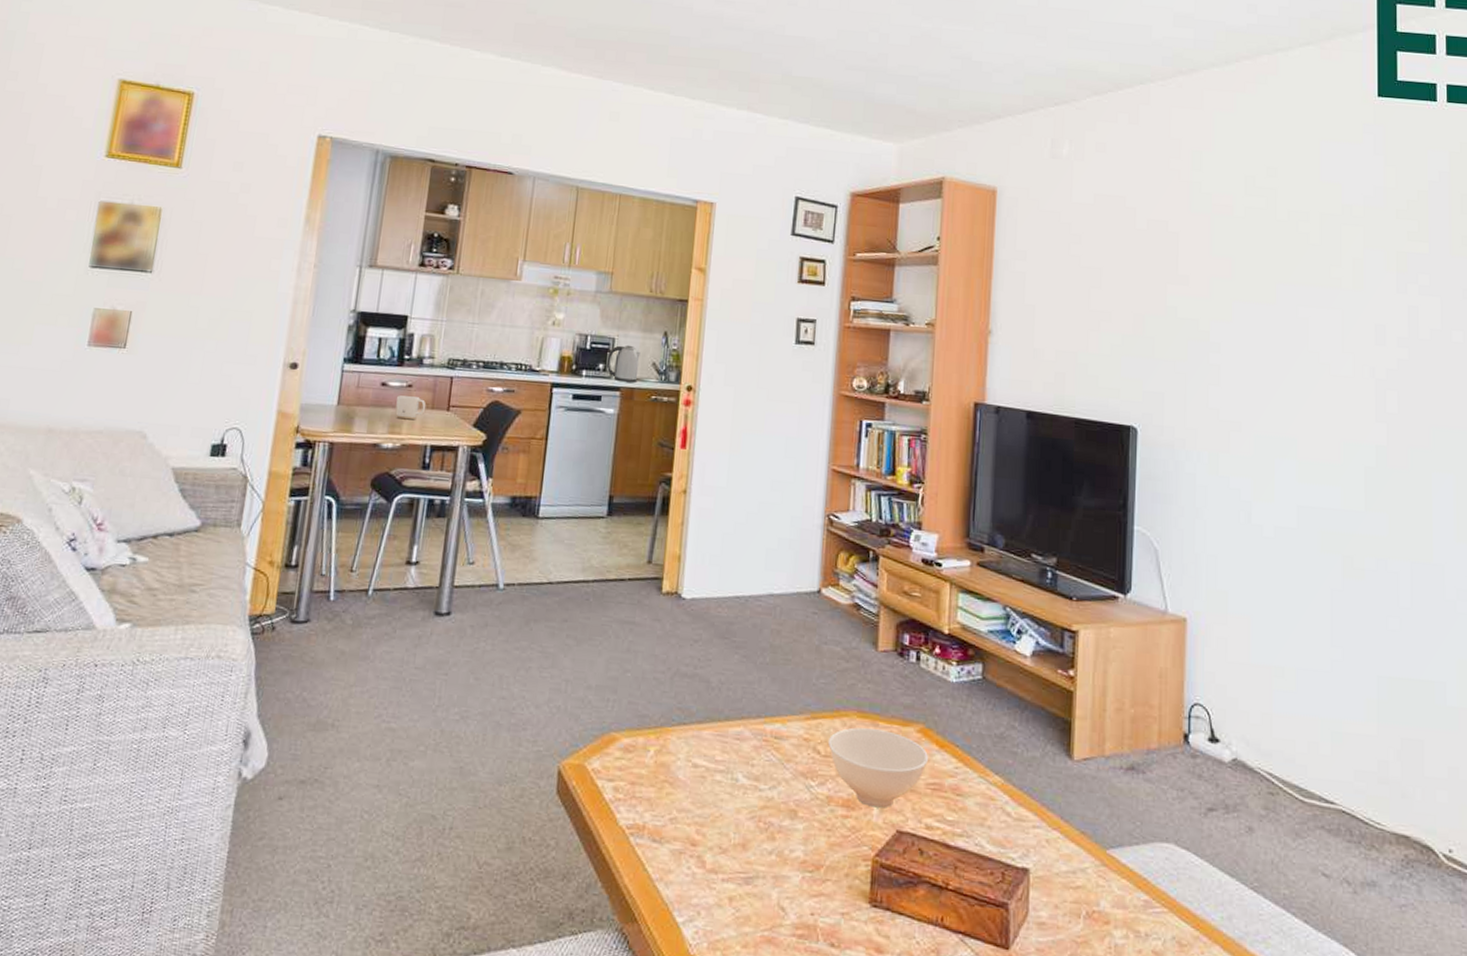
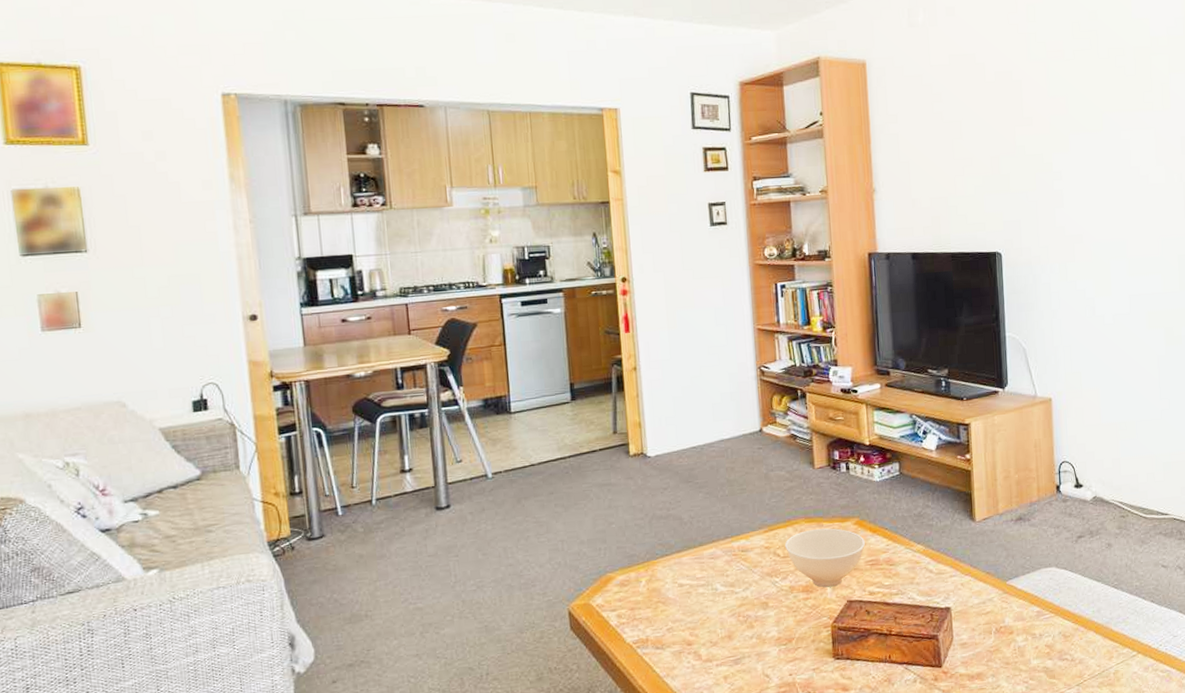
mug: present [395,395,426,420] -> none [358,327,389,350]
kettle: present [606,345,640,384] -> none [545,250,577,284]

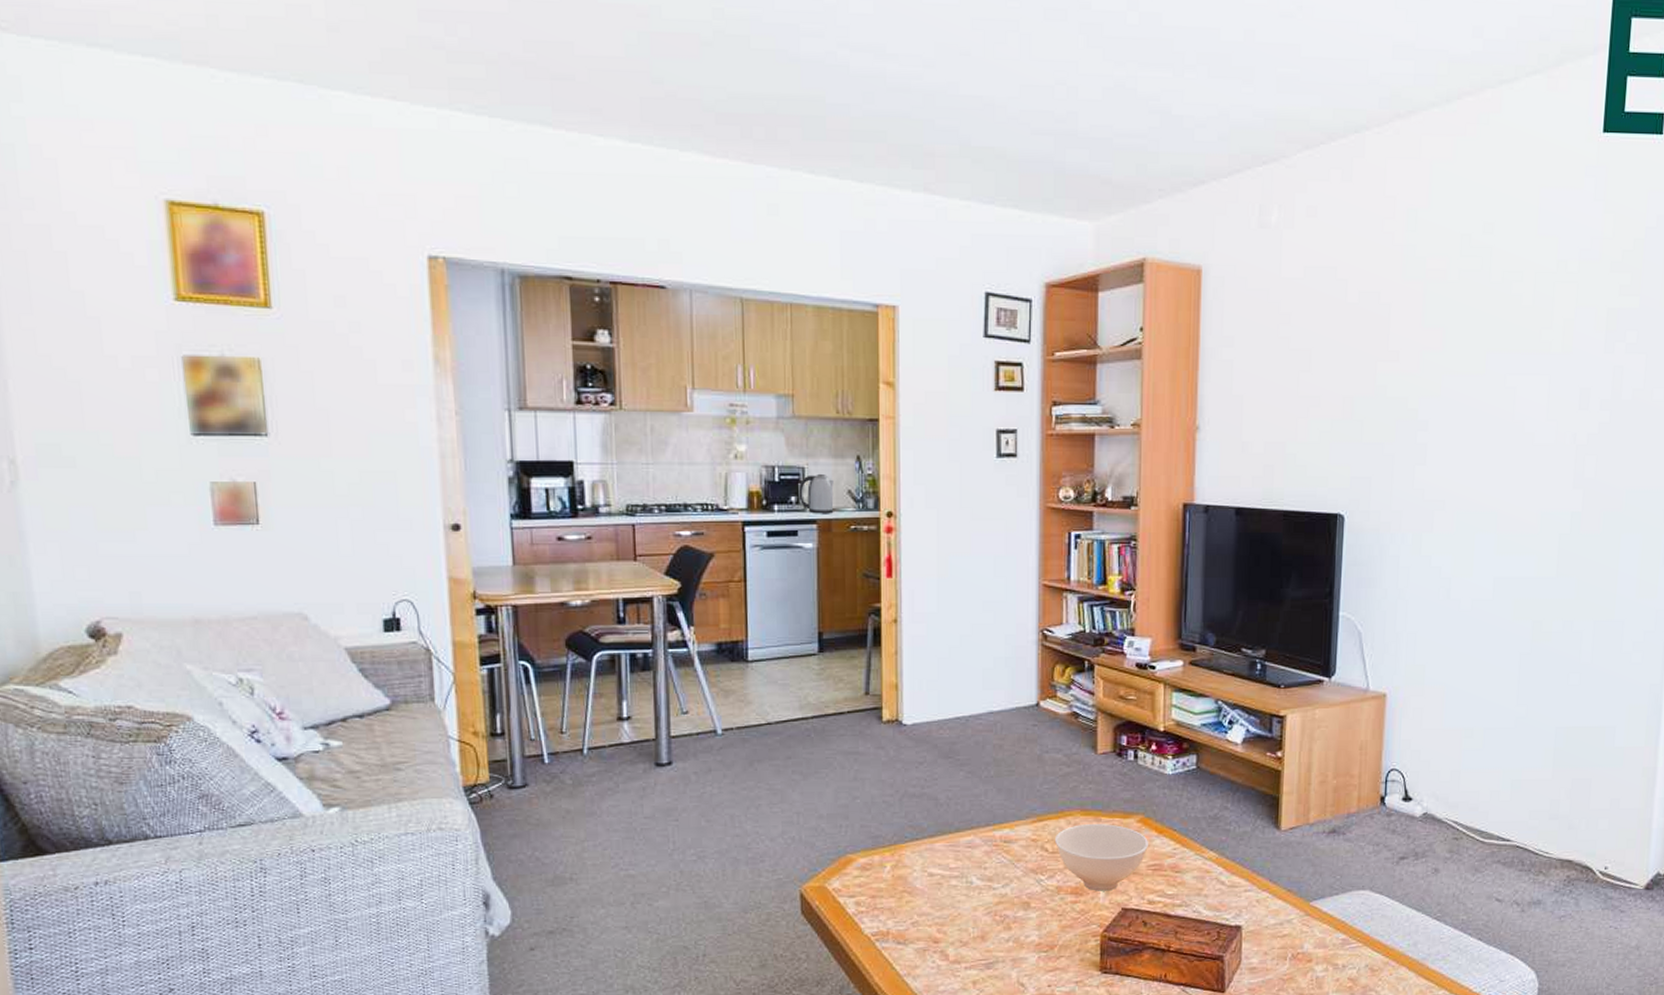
kettle: none [545,250,577,284] -> present [798,475,834,514]

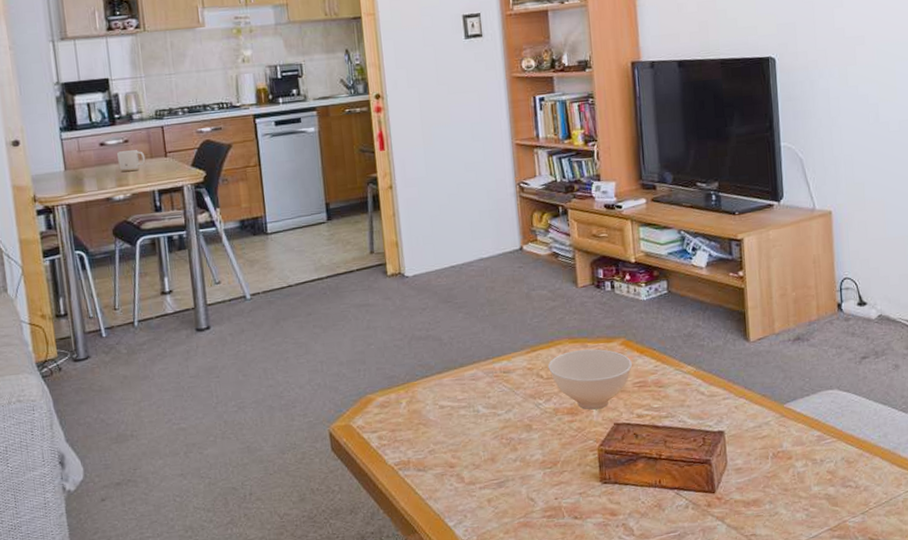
mug: none [576,549,611,574] -> present [116,150,146,173]
kettle: present [798,475,834,514] -> none [298,68,330,103]

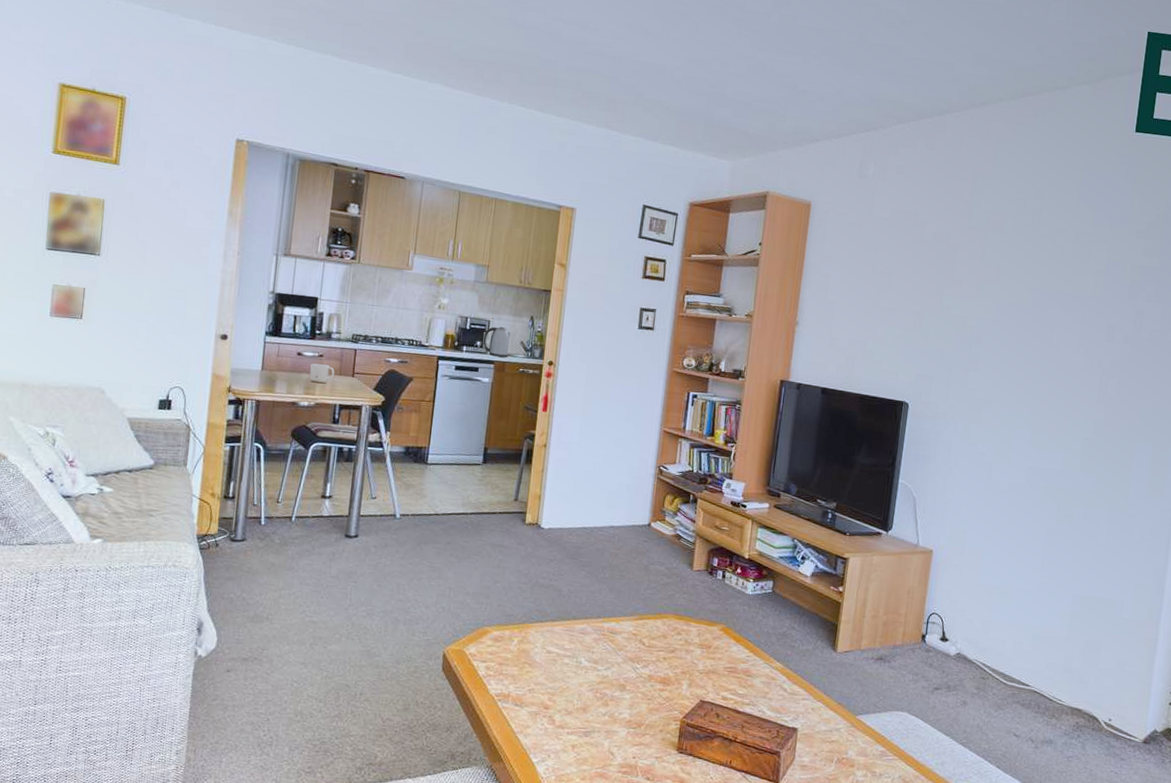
kettle: none [298,68,330,103] -> present [483,326,511,358]
bowl: present [547,348,633,410] -> none [651,626,728,685]

